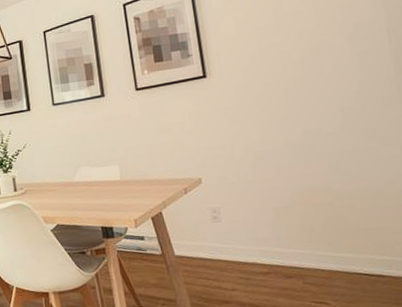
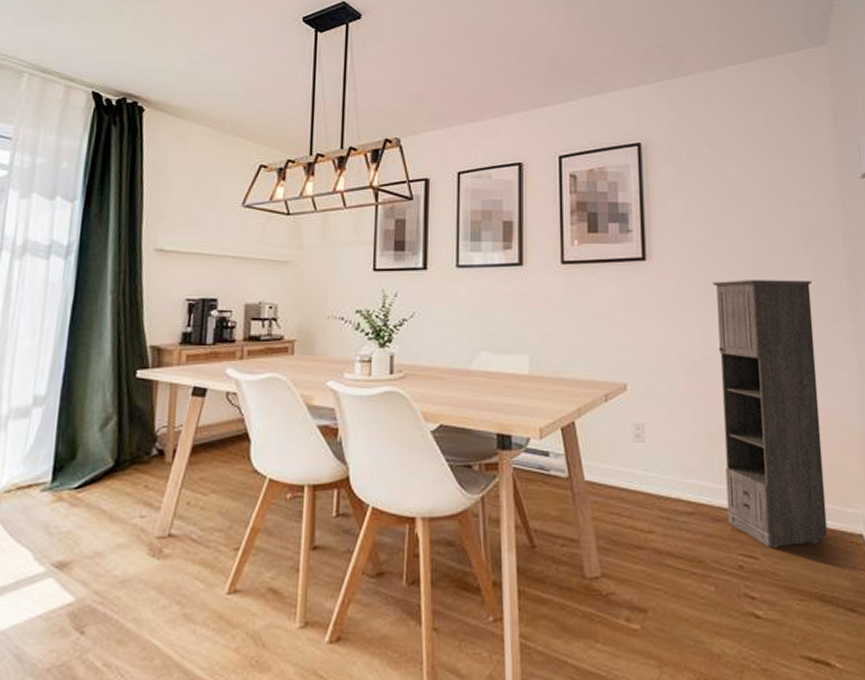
storage cabinet: none [267,73,391,295] -> present [712,280,828,547]

